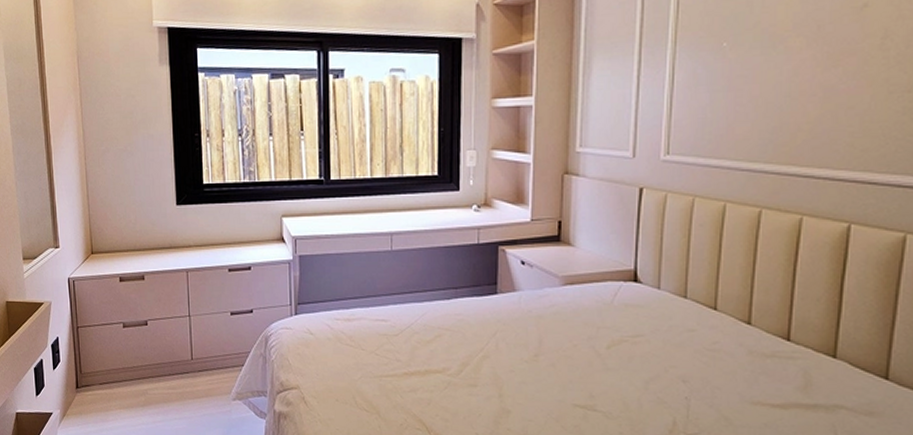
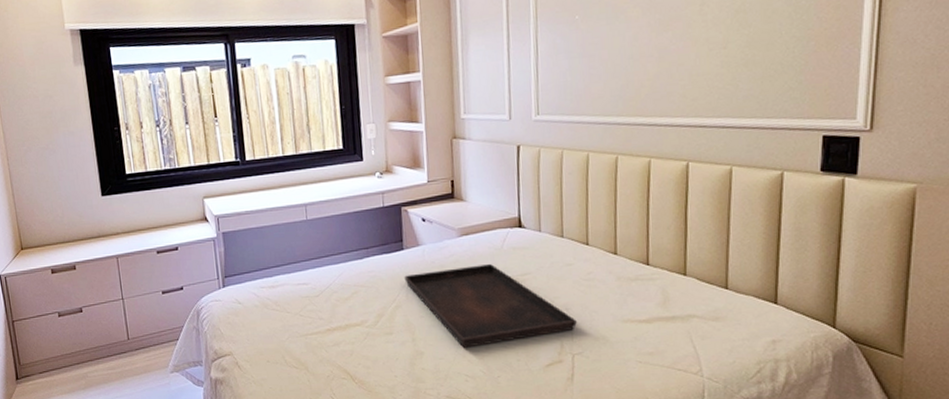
serving tray: none [495,320,695,412] -> present [404,264,577,348]

